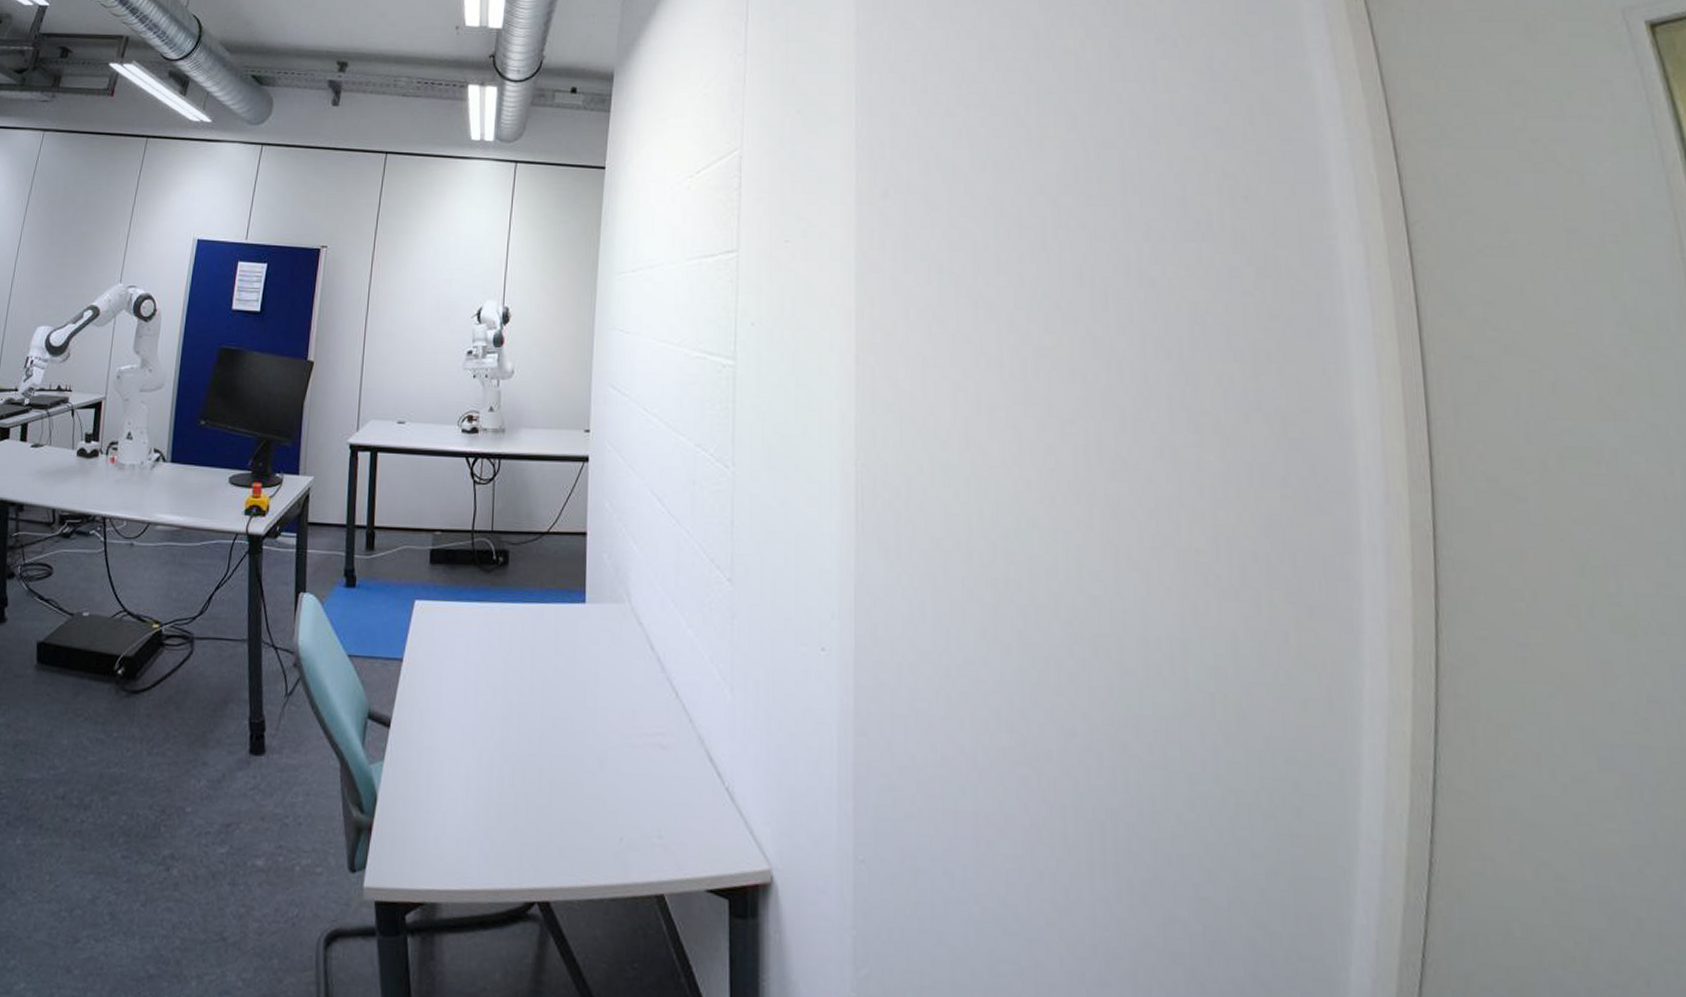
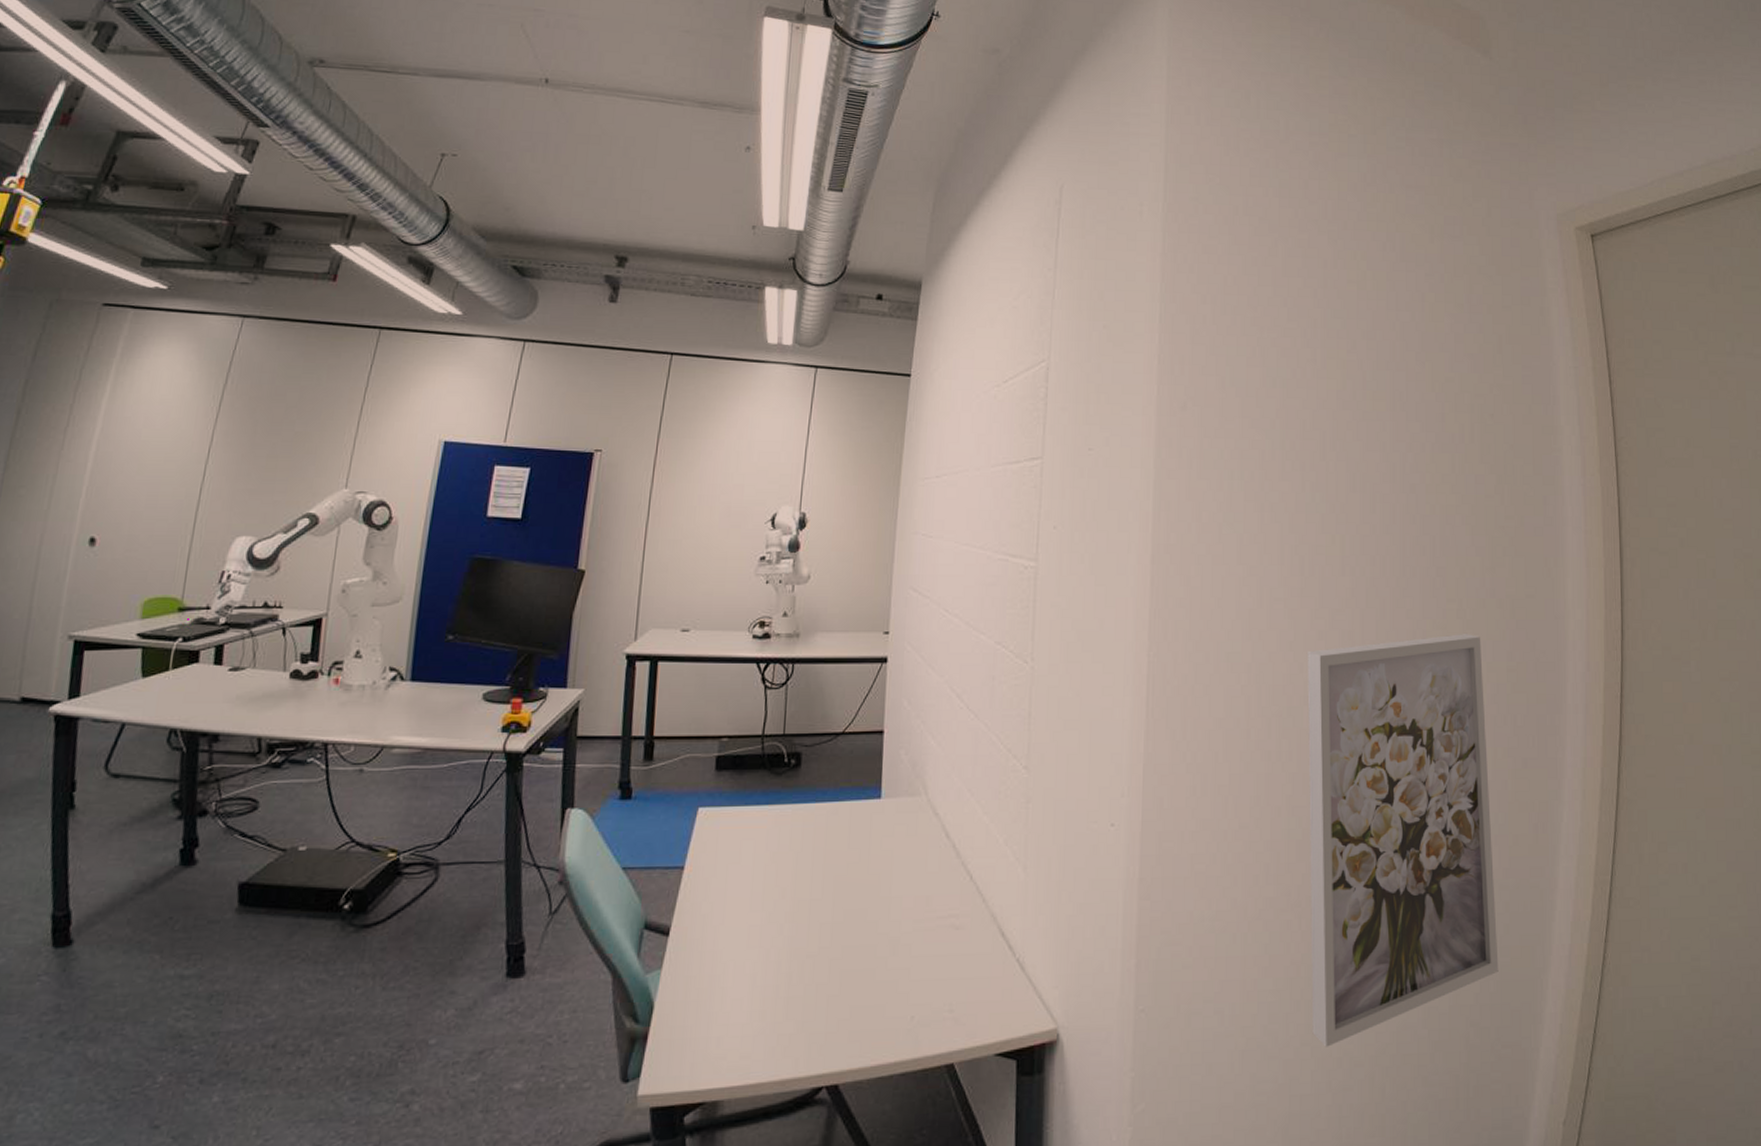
wall art: none [1035,453,1290,931] -> present [1307,634,1499,1047]

